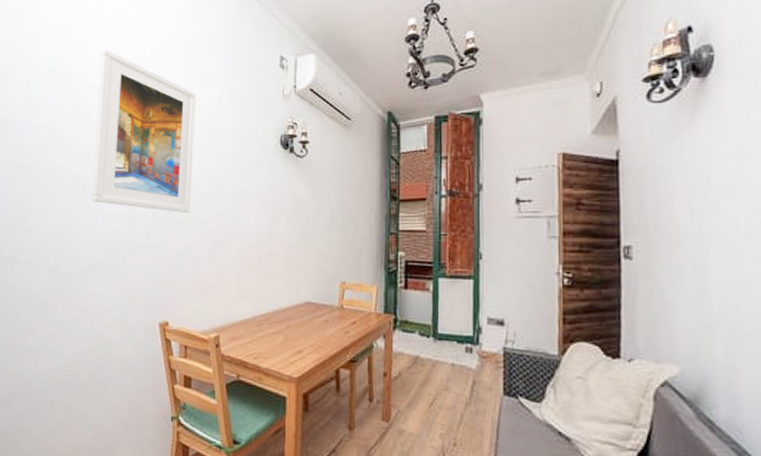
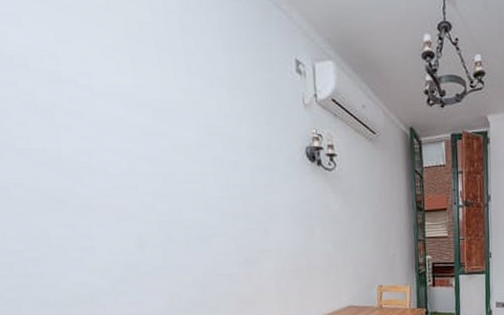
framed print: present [92,49,196,214] -> none [48,24,215,230]

